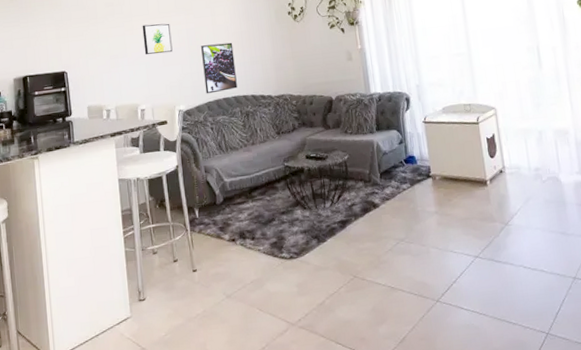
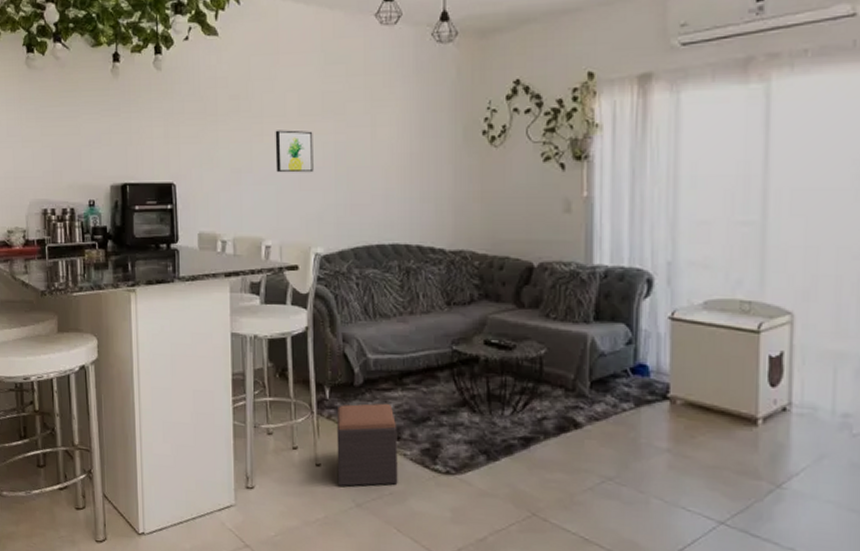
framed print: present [201,42,237,94] -> none [353,167,398,236]
footstool: none [205,213,256,285] -> present [336,403,398,487]

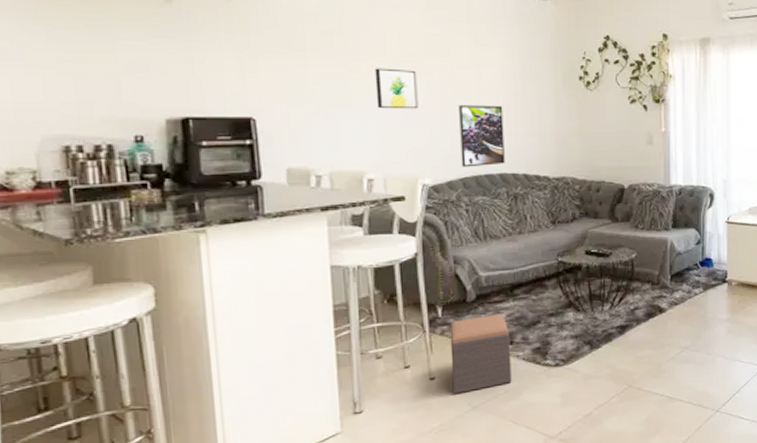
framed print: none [353,167,398,236] -> present [459,105,505,168]

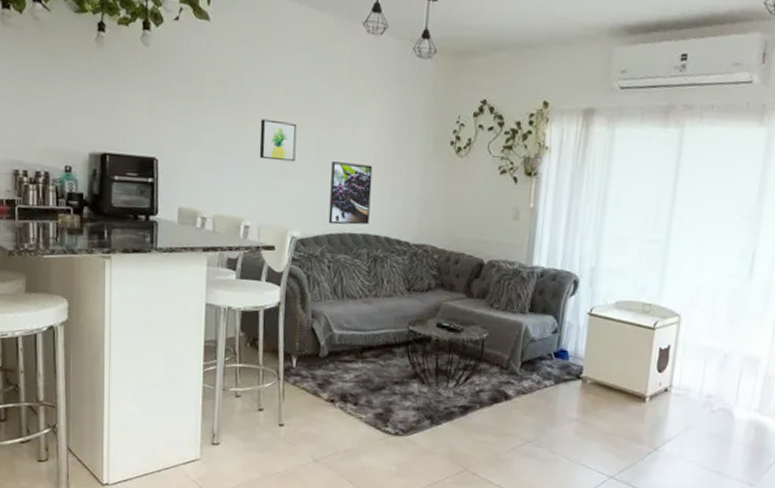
footstool: present [449,313,512,395] -> none [298,373,356,445]

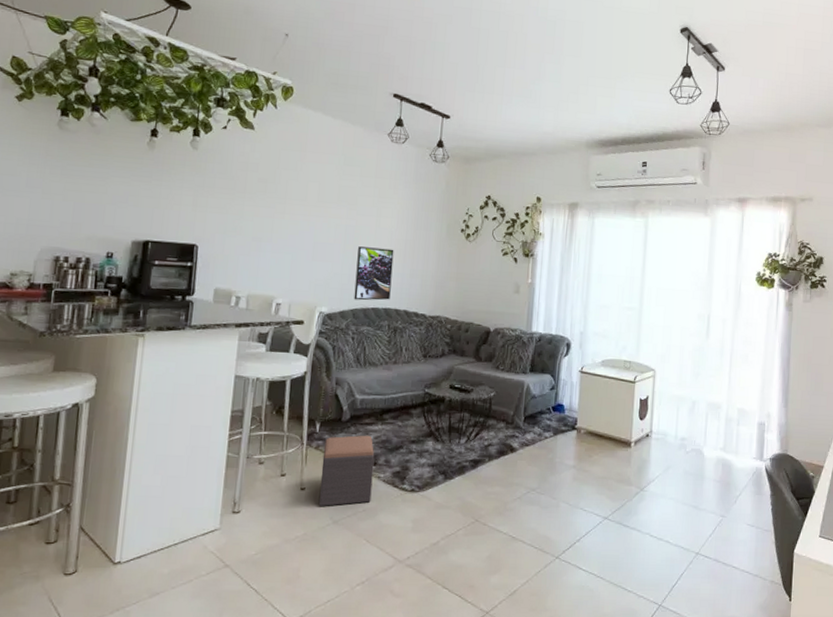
wall art: present [259,118,297,162] -> none [293,210,328,247]
footstool: none [298,373,356,445] -> present [319,435,375,507]

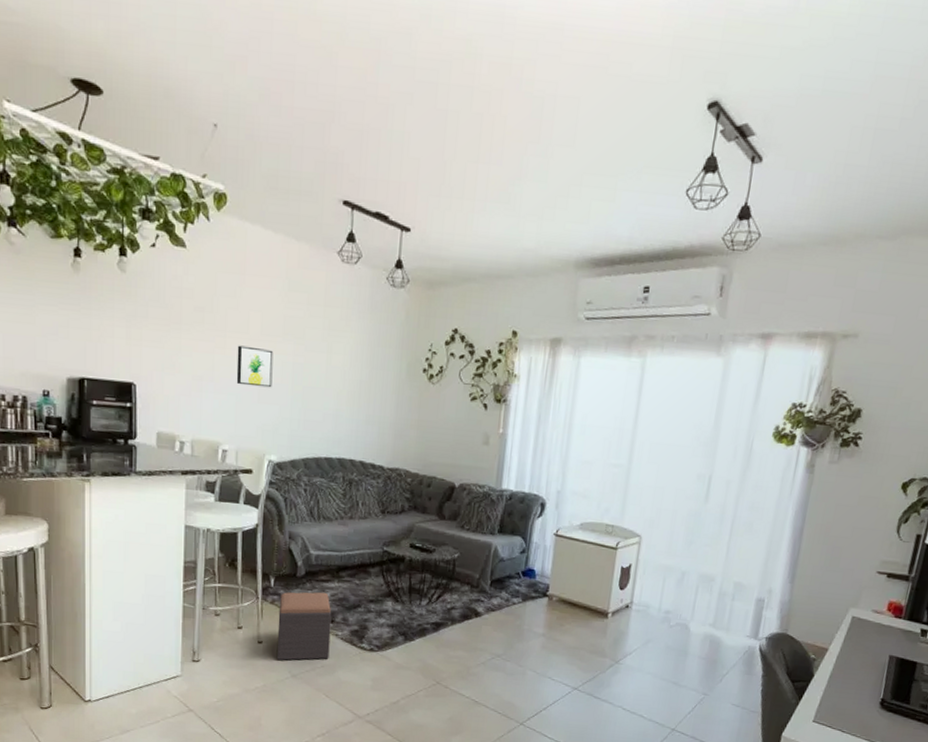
wall art: none [293,210,328,247] -> present [236,345,274,388]
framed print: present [354,246,394,301] -> none [305,387,348,449]

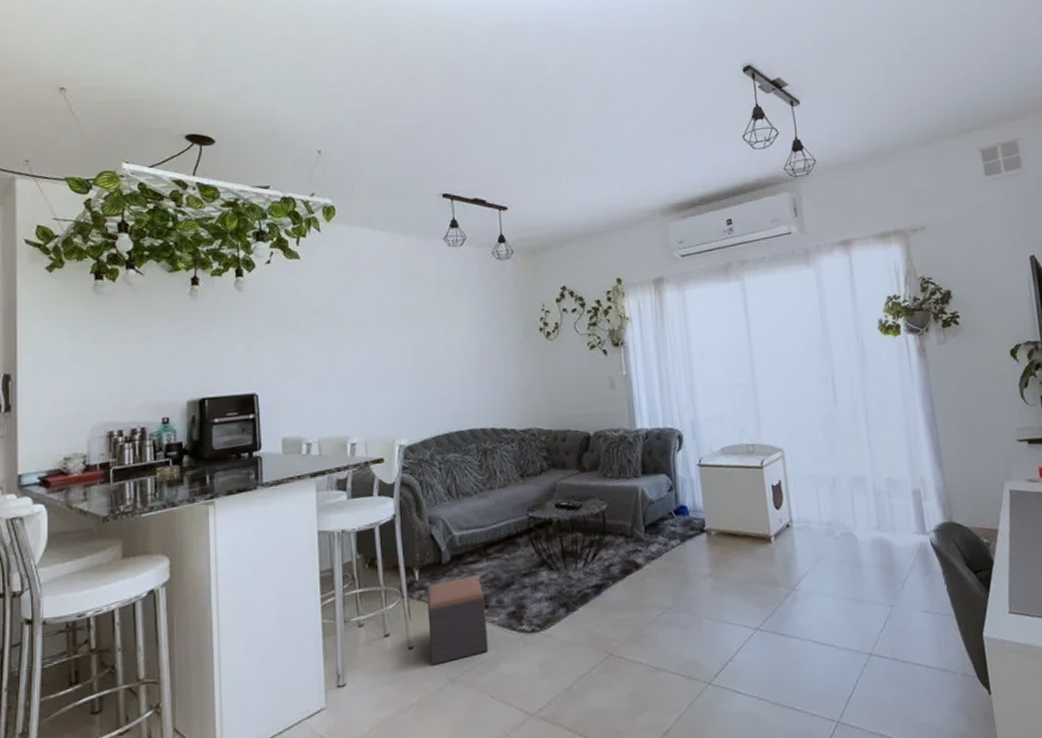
wall art: present [236,345,274,388] -> none [357,337,395,376]

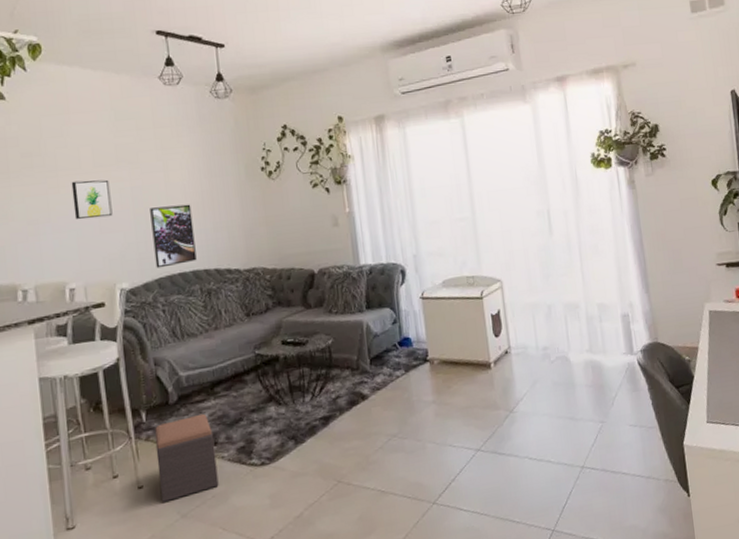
wall art: none [357,337,395,376] -> present [71,179,113,220]
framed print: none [430,363,474,426] -> present [150,204,197,269]

